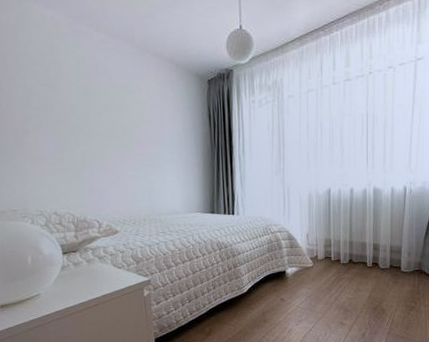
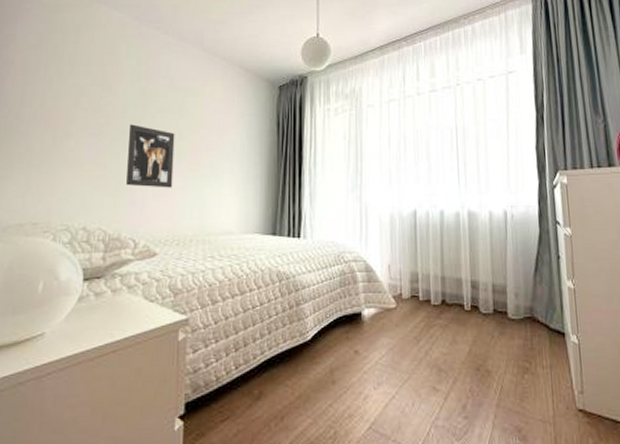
wall art: none [79,121,124,177] -> present [126,124,175,188]

